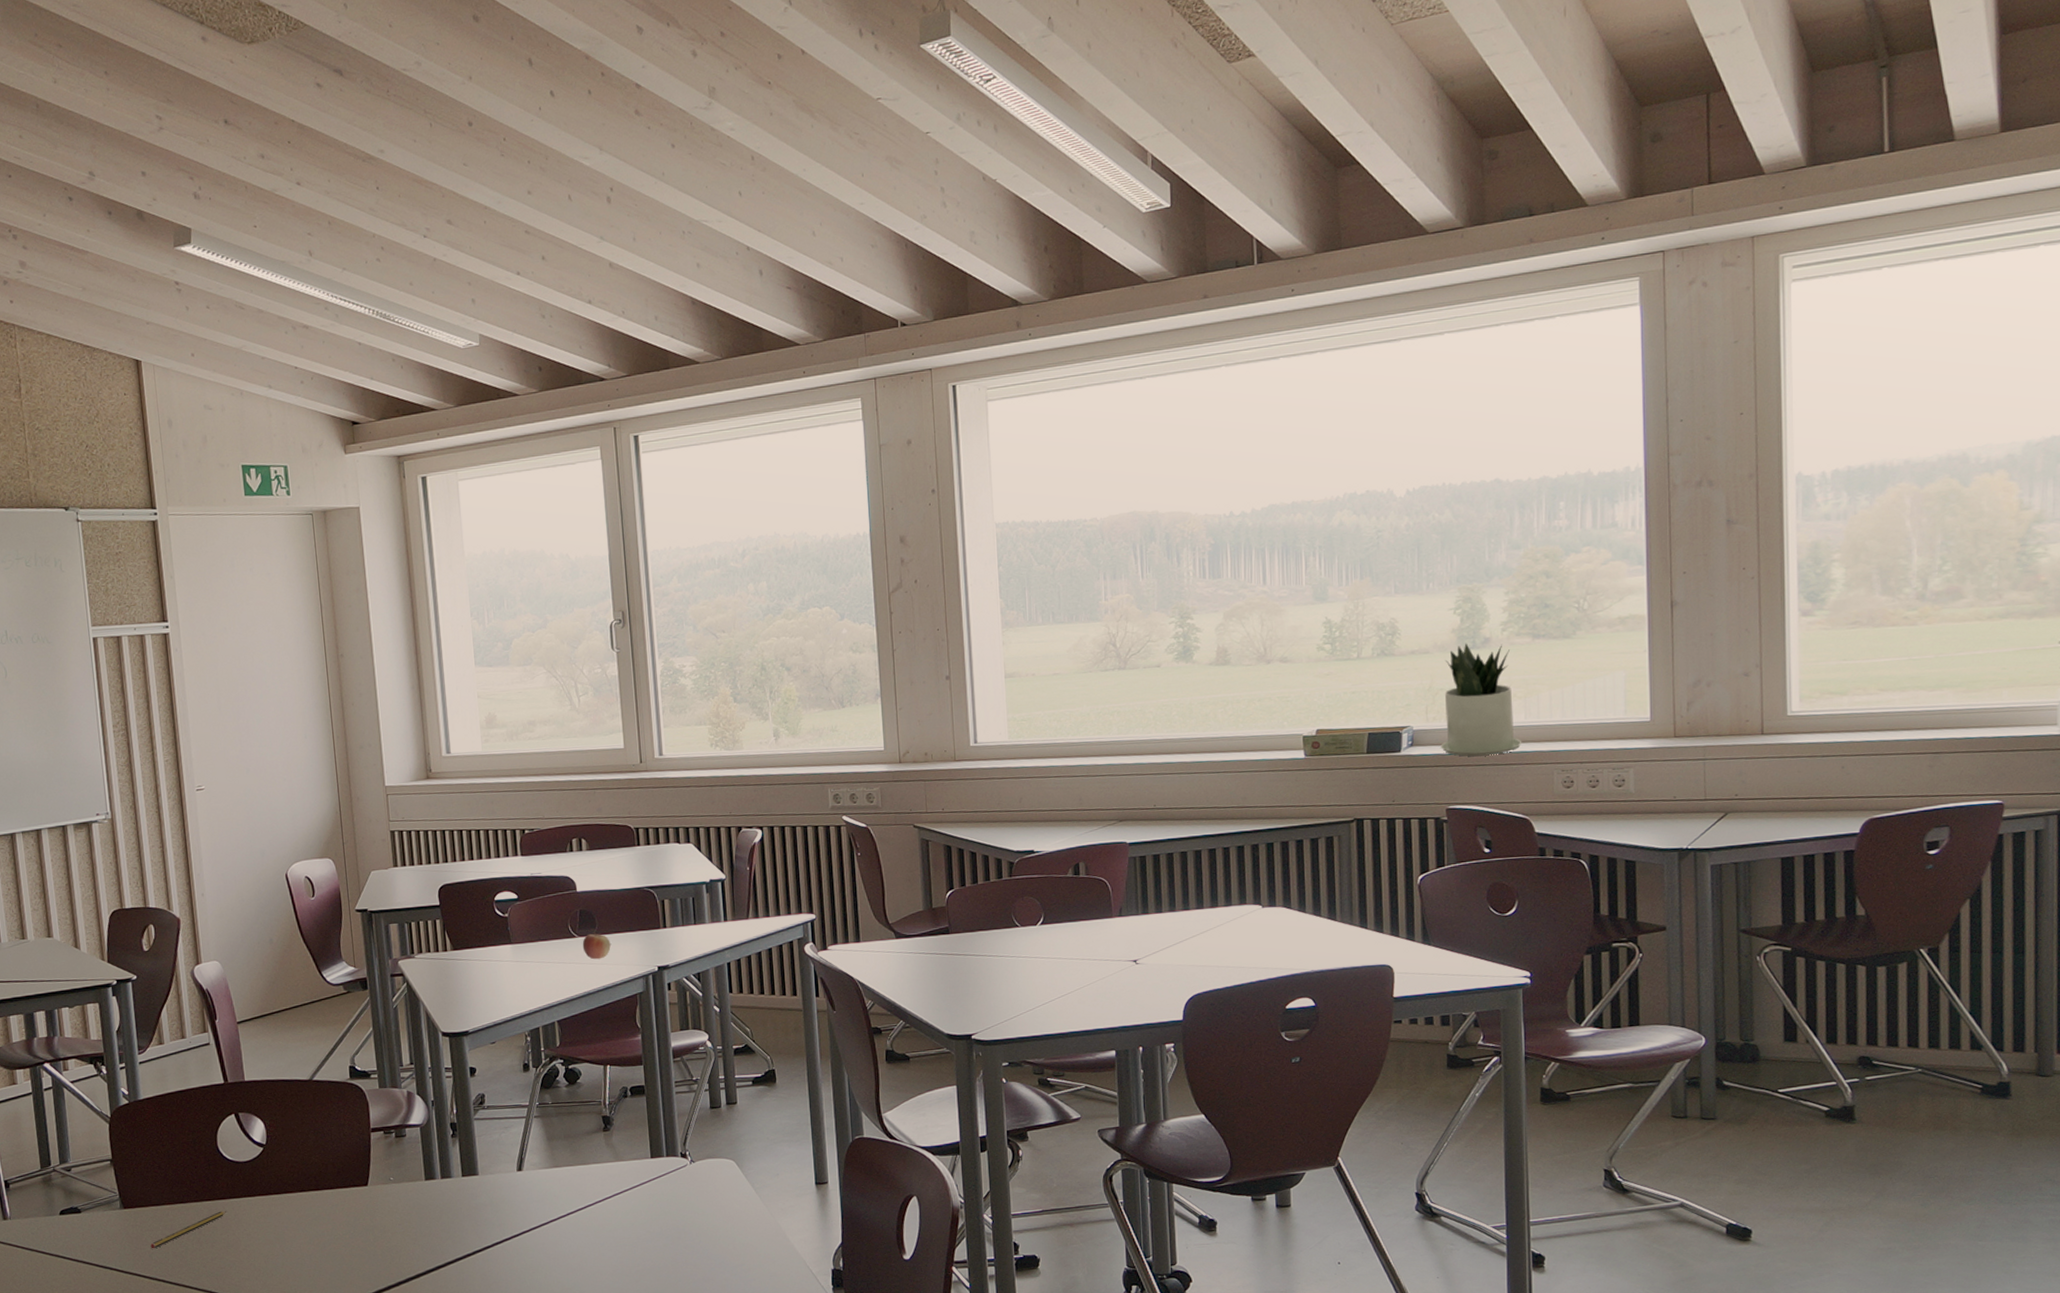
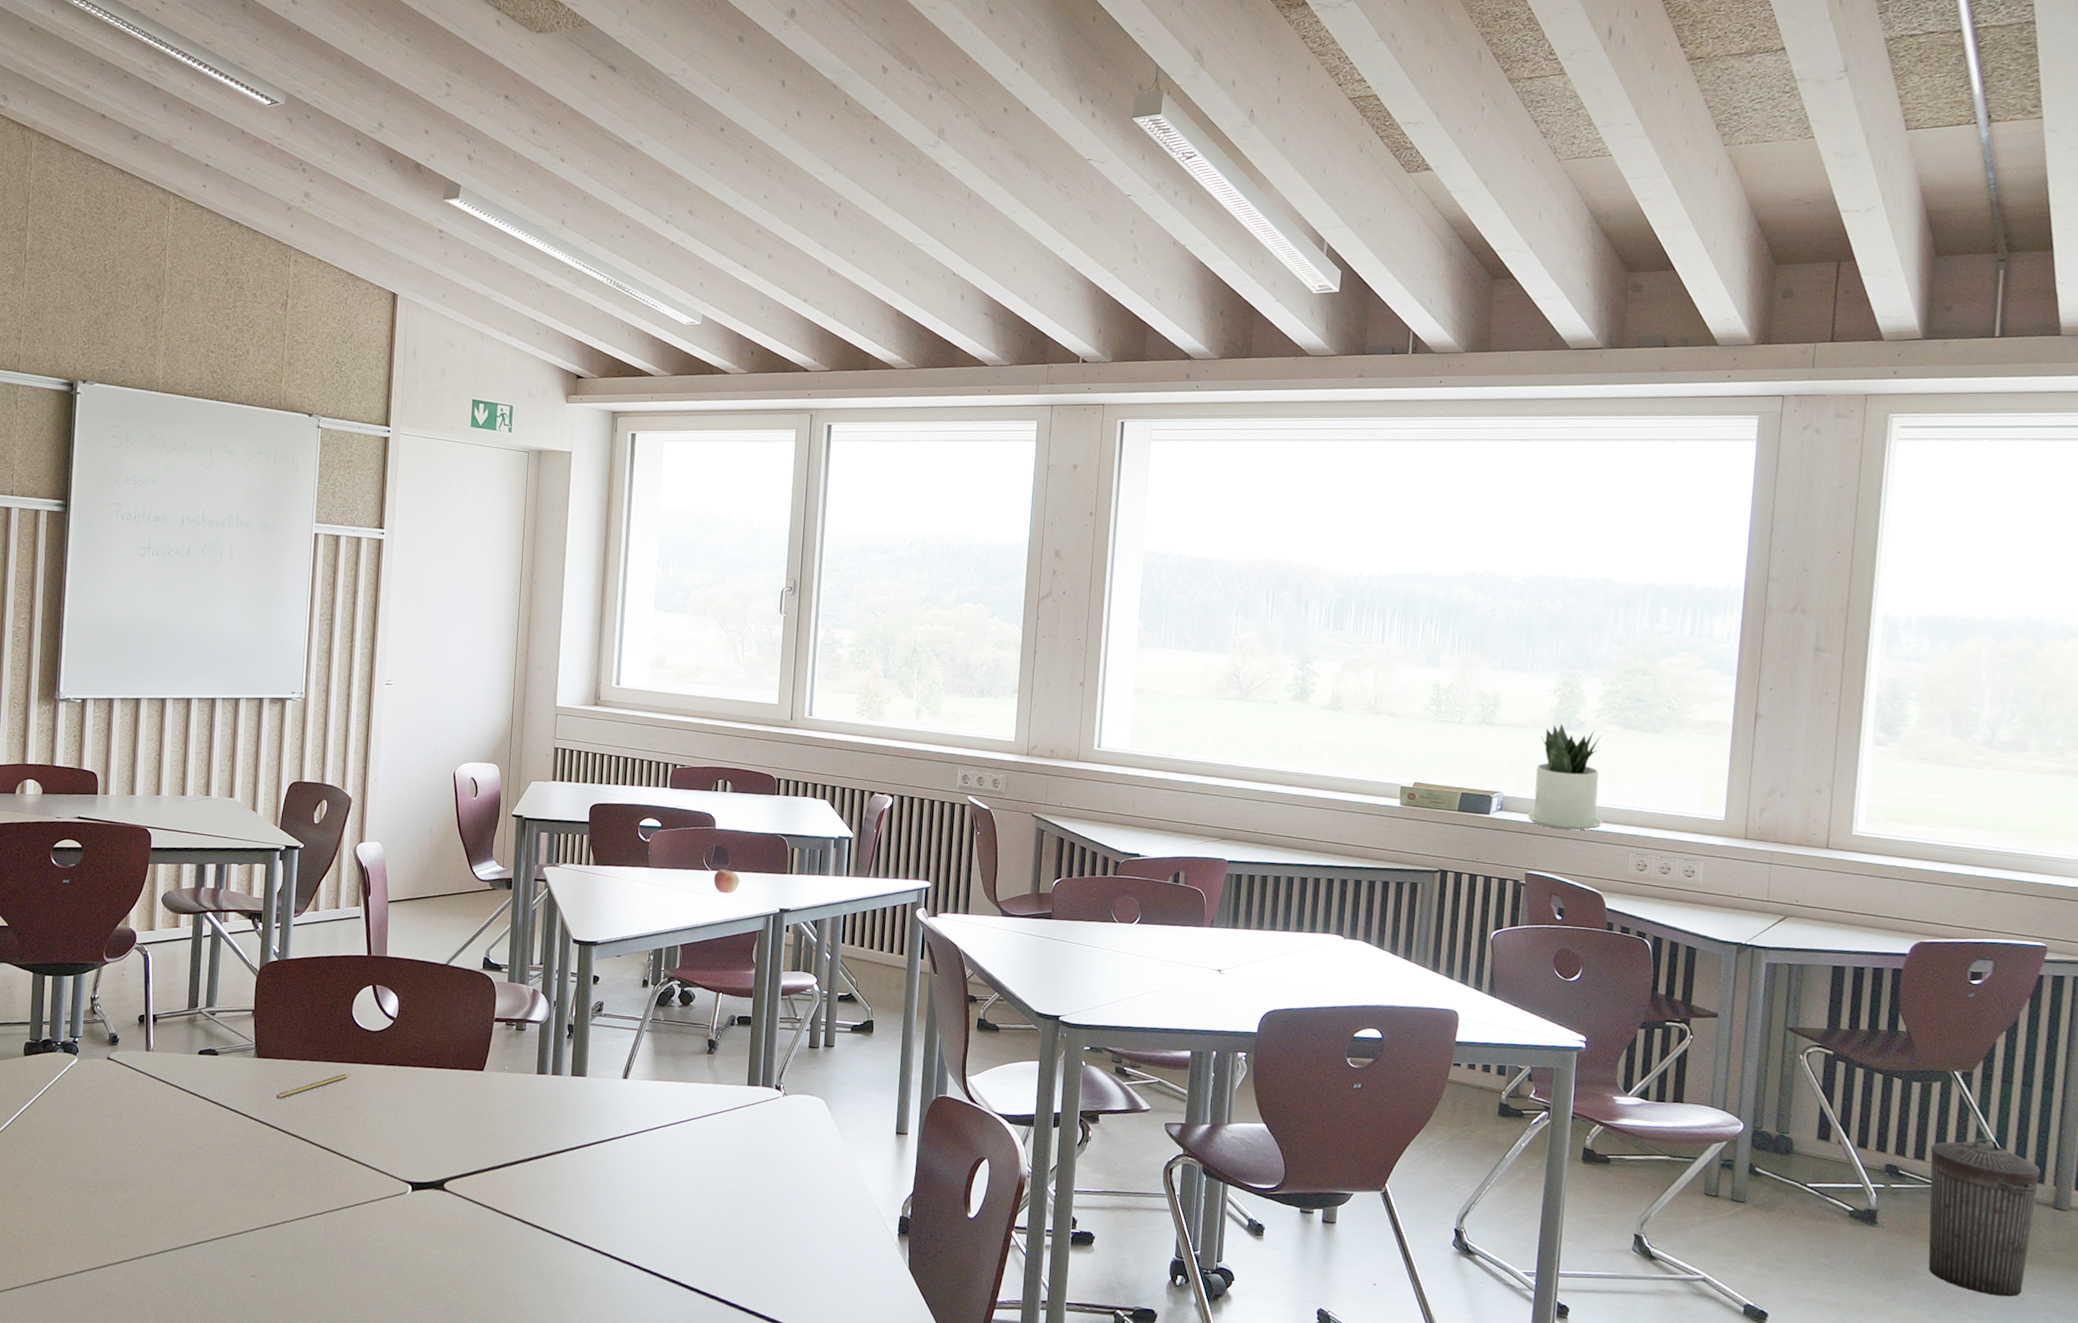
trash can: none [1903,1013,2019,1175] -> present [1928,1138,2040,1297]

